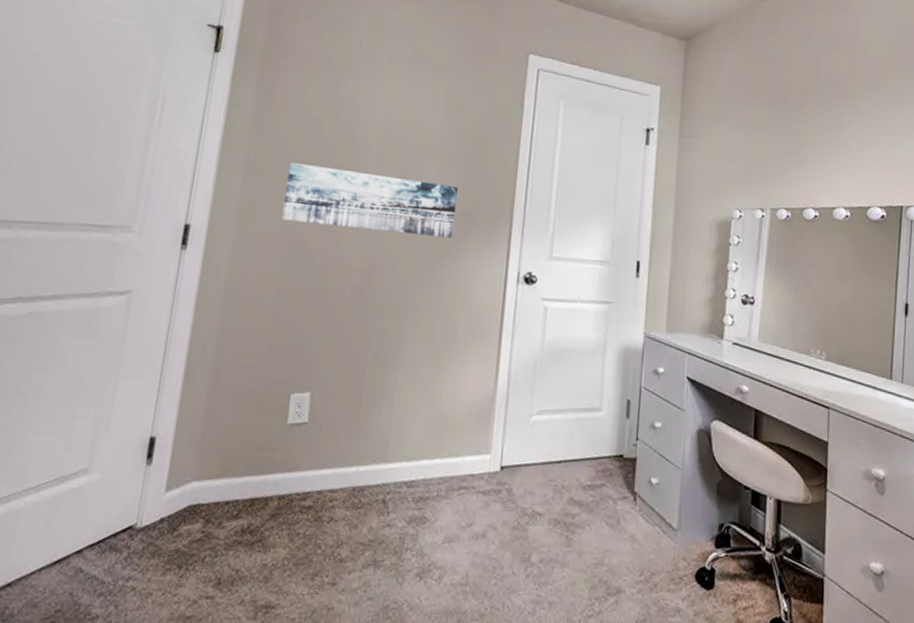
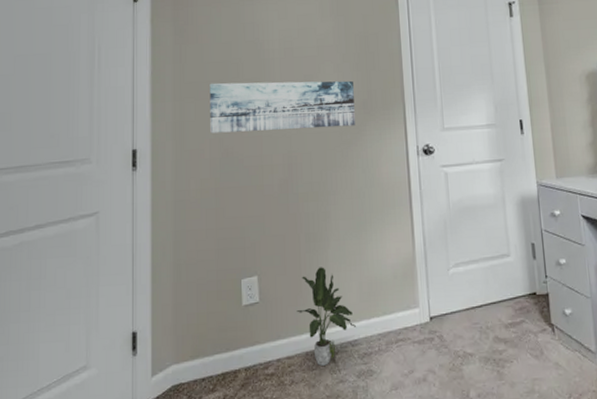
potted plant: none [350,392,417,505] -> present [297,267,357,366]

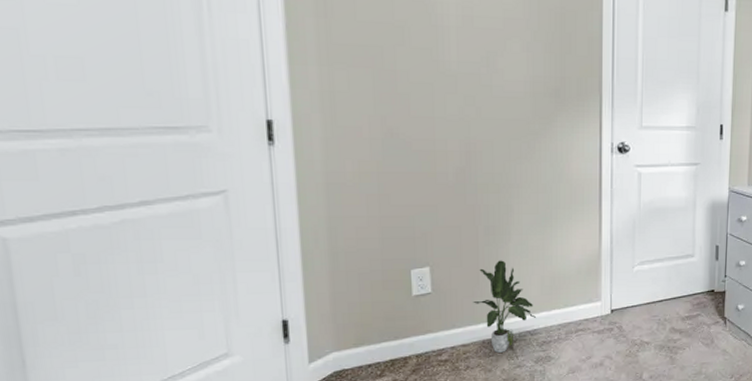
wall art: present [209,80,355,134] -> none [366,48,545,115]

